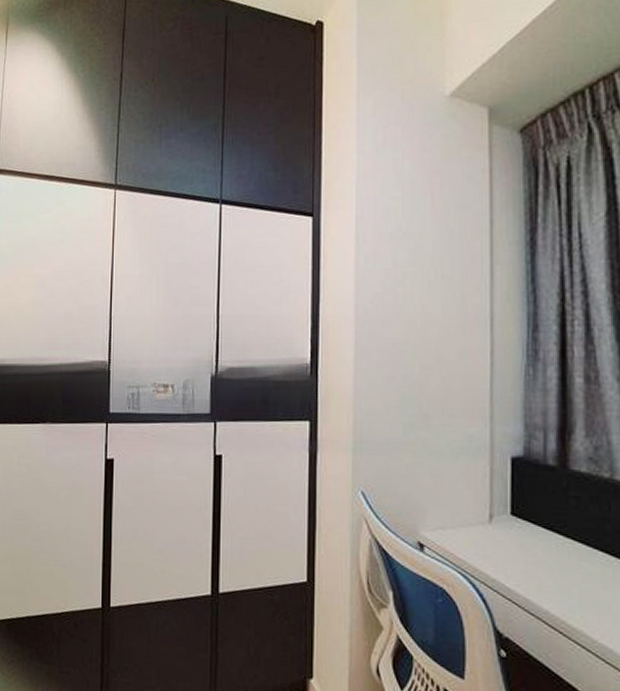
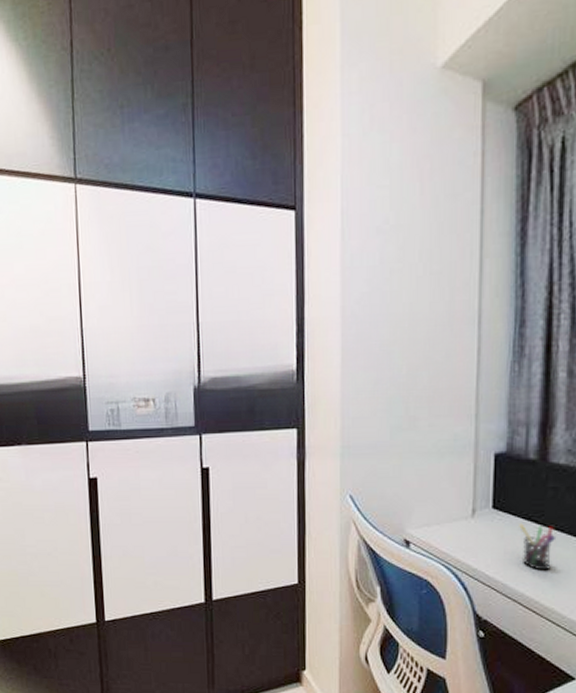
pen holder: none [540,533,582,587] -> present [519,523,557,571]

